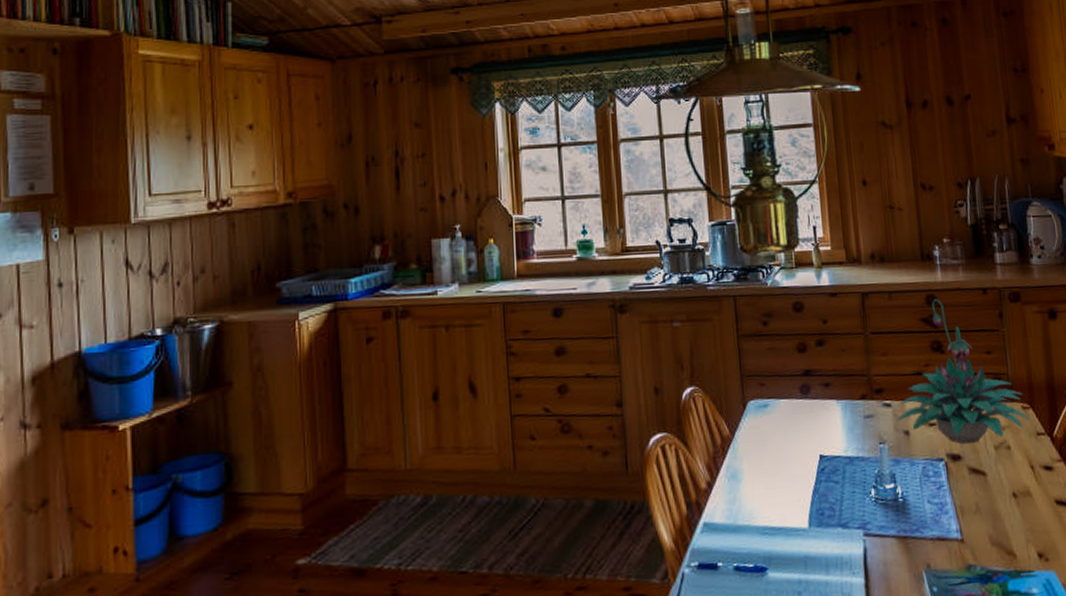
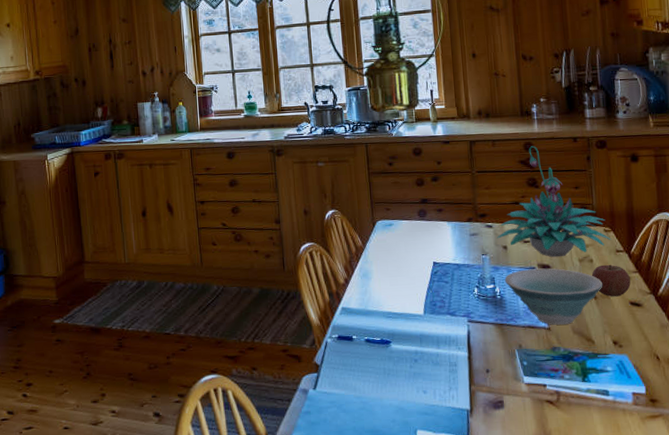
bowl: none [907,459,1024,535] -> present [504,268,603,325]
apple: none [1009,451,1055,495] -> present [591,264,631,297]

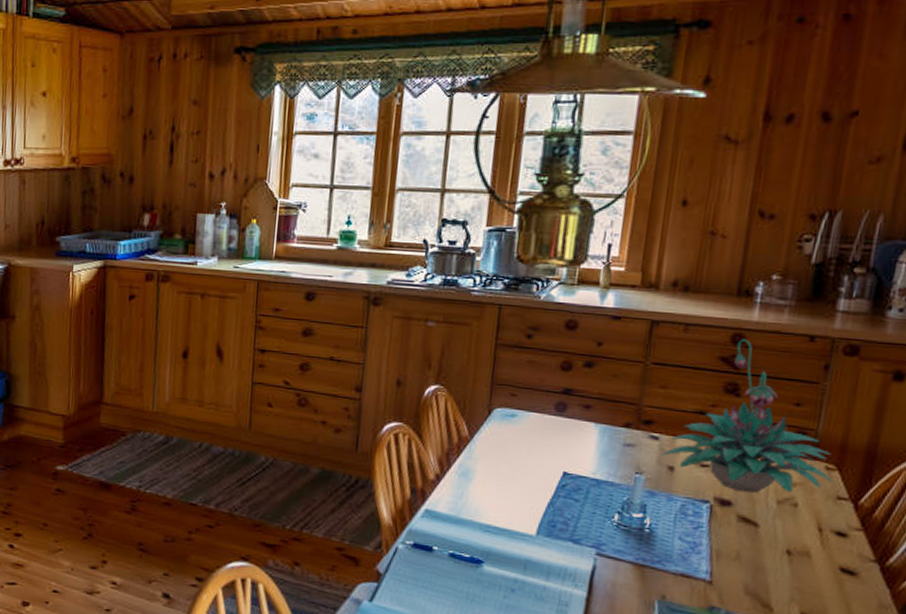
bowl: present [504,268,603,325] -> none [660,501,805,581]
apple: present [591,264,631,297] -> none [790,512,849,558]

